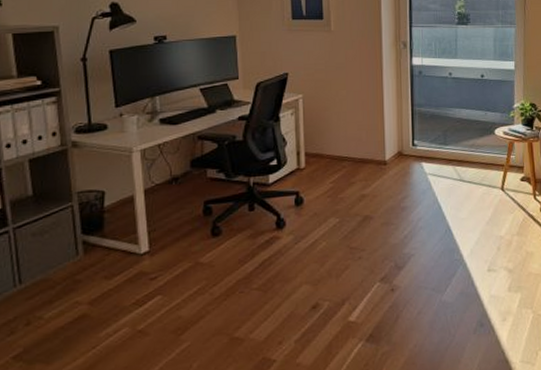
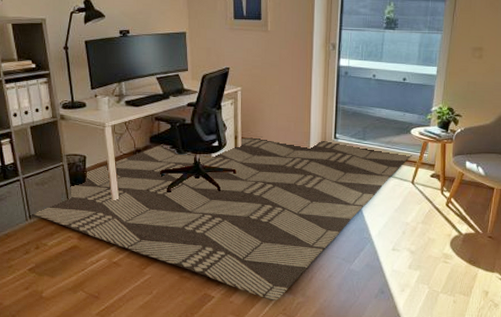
rug: none [23,149,498,356] -> present [32,136,412,301]

